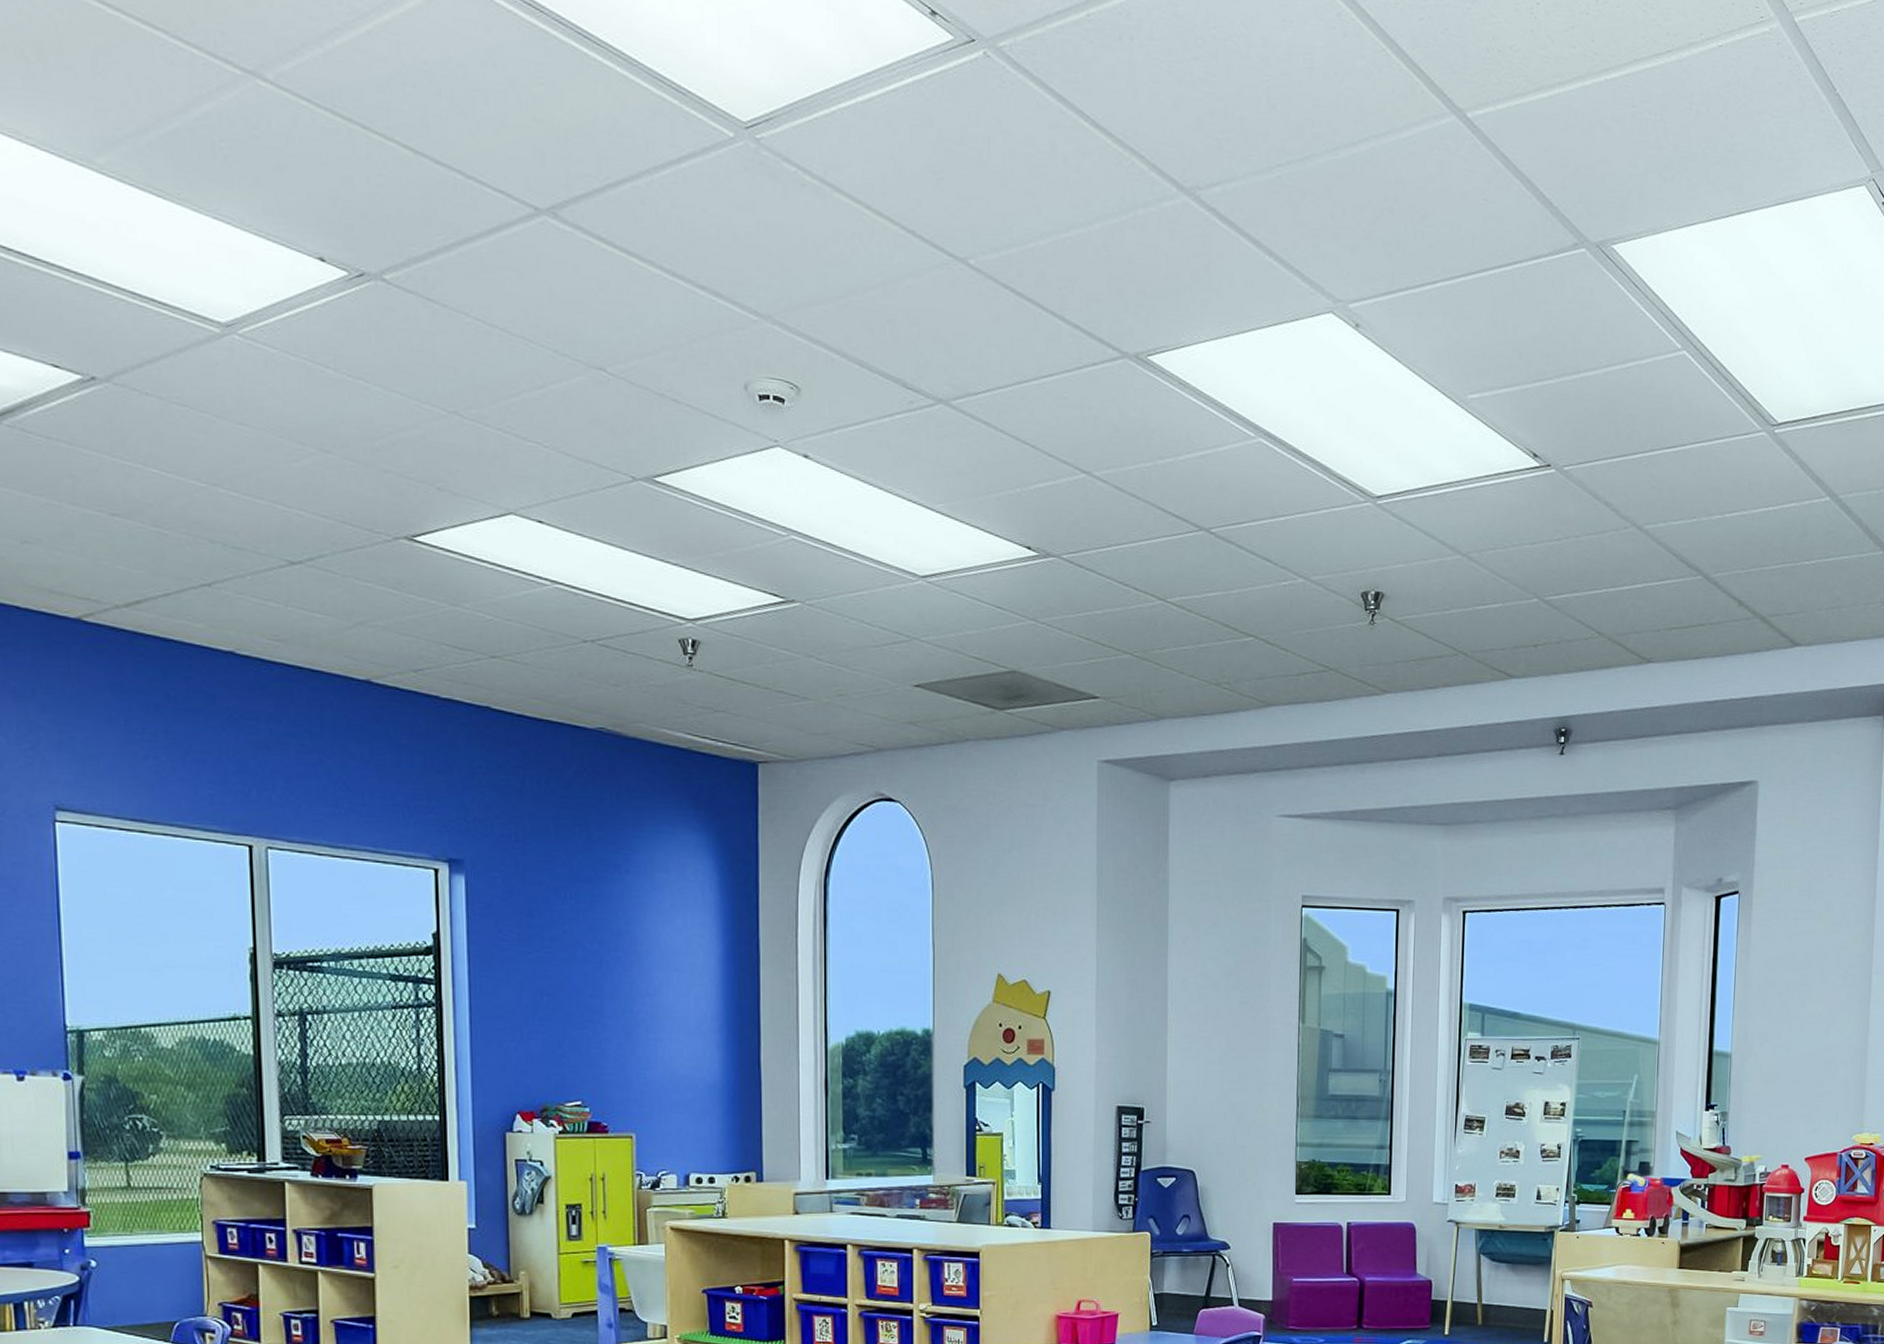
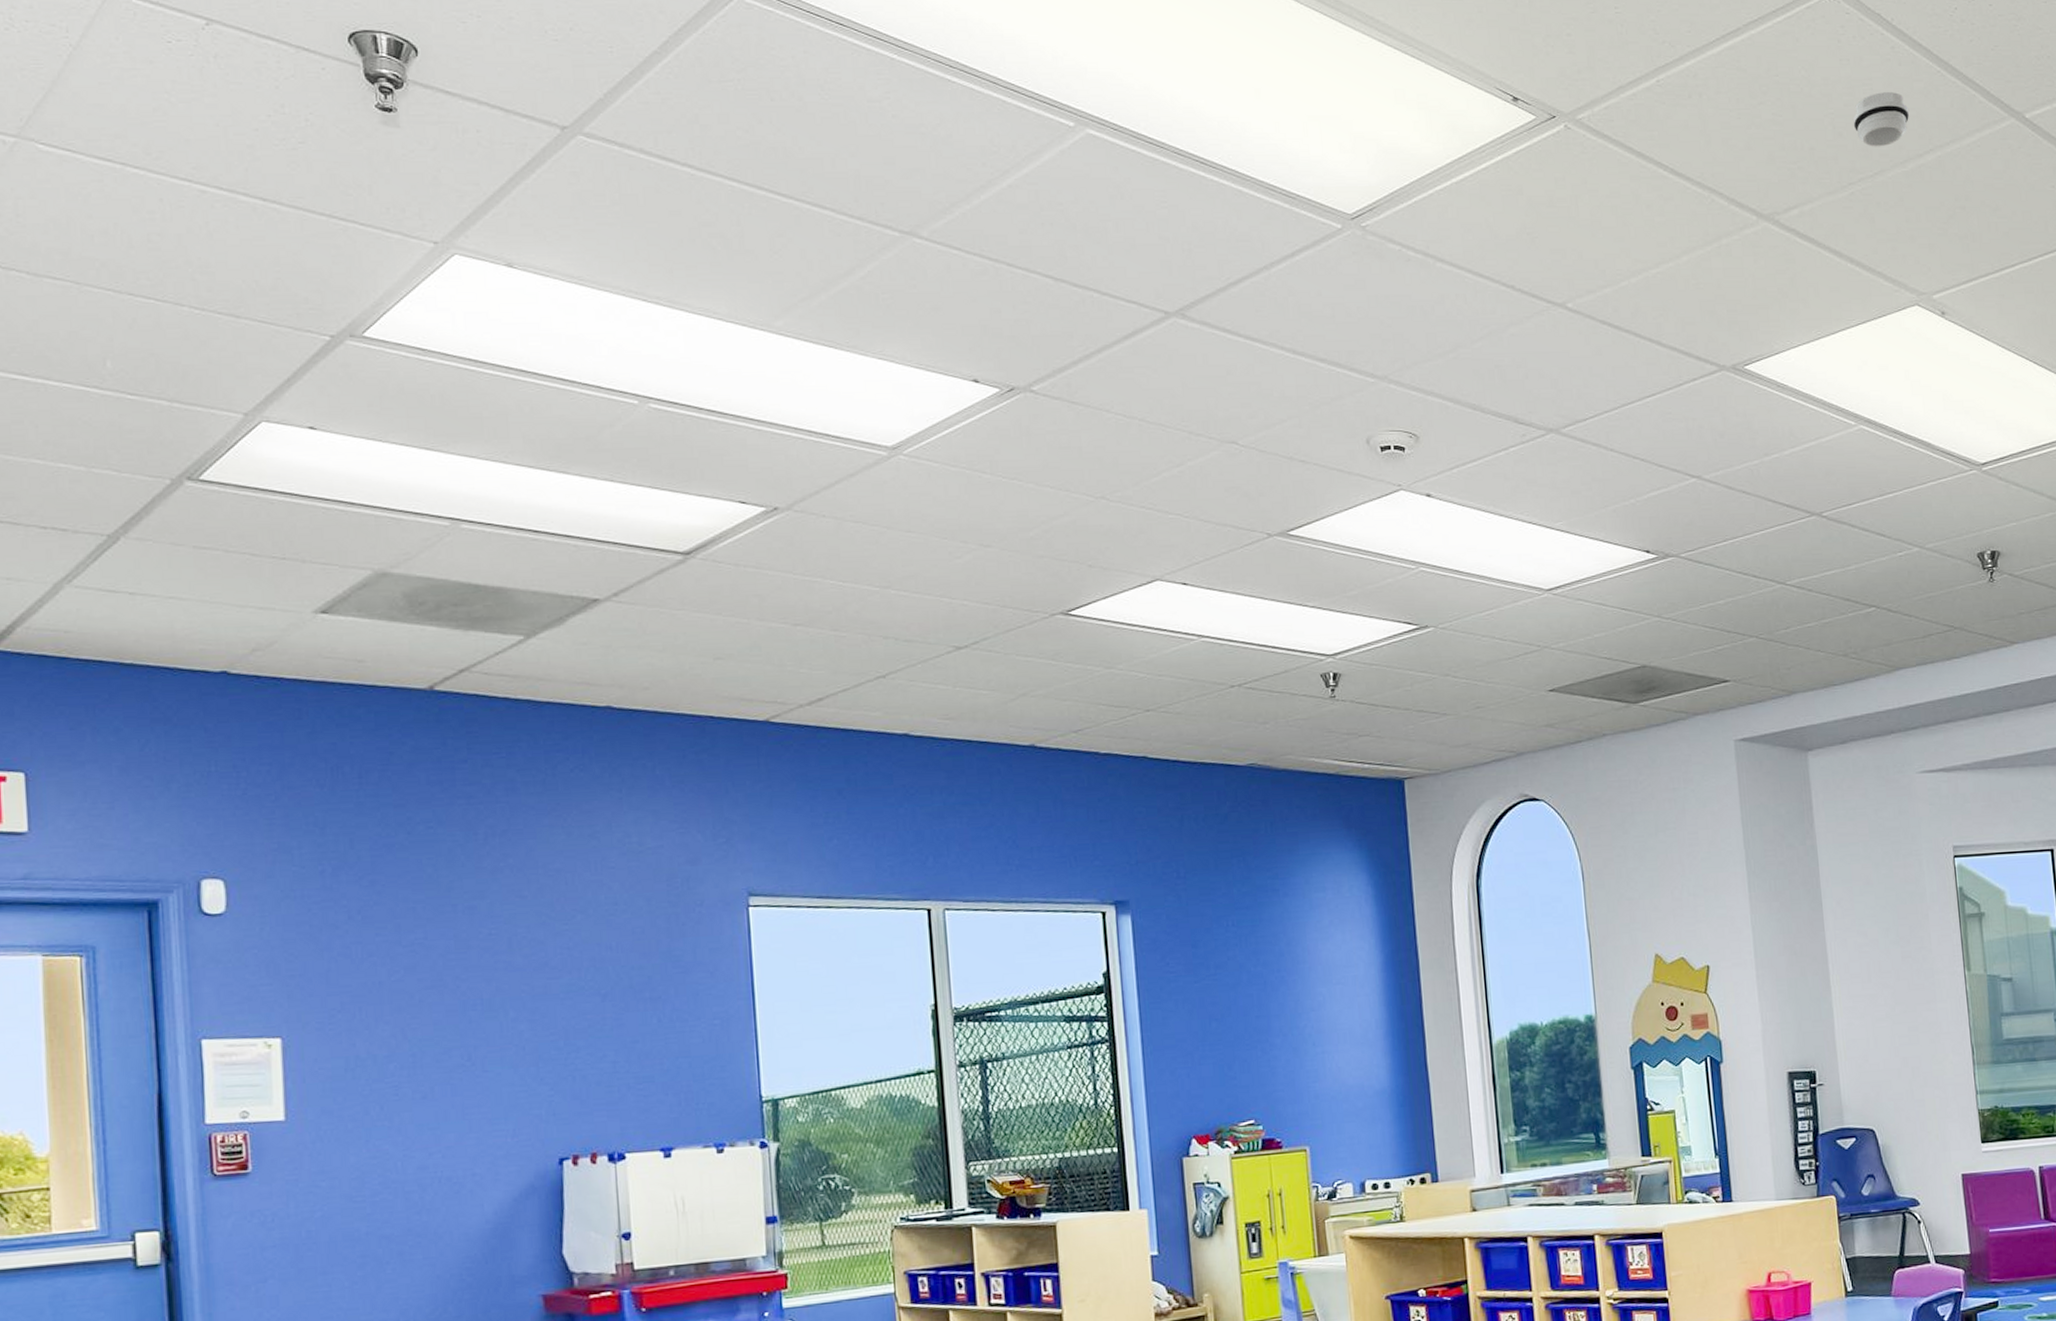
smoke detector: none [1288,64,1349,128] -> present [1852,92,1910,147]

